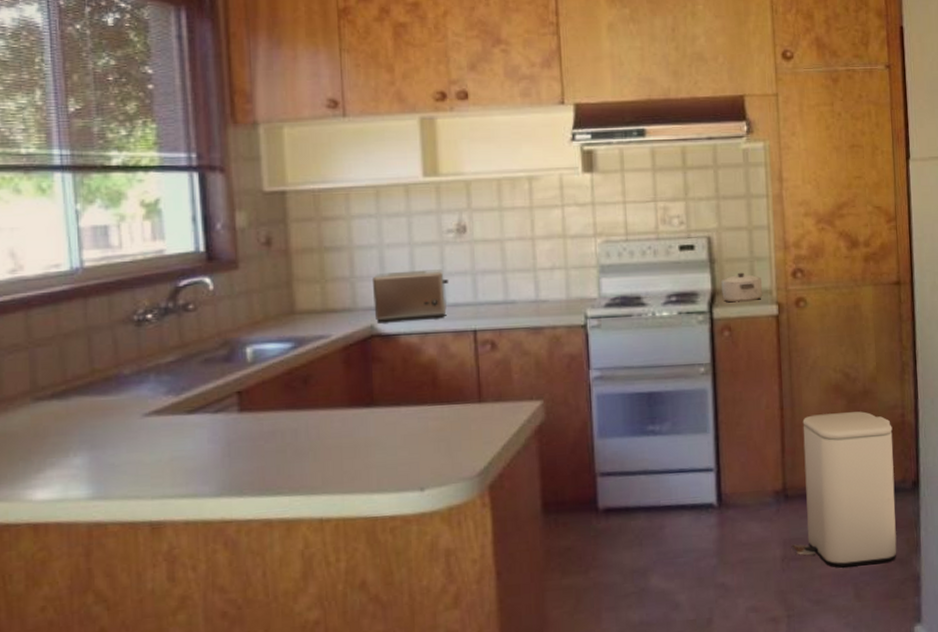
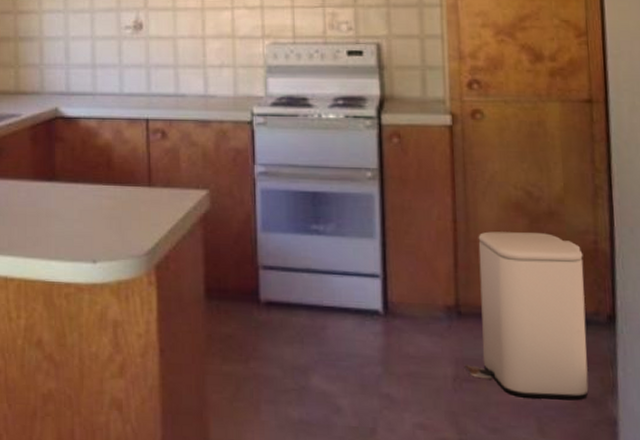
toaster: present [372,269,449,325] -> none [58,61,126,108]
cooking pot: present [721,272,763,303] -> none [391,80,436,110]

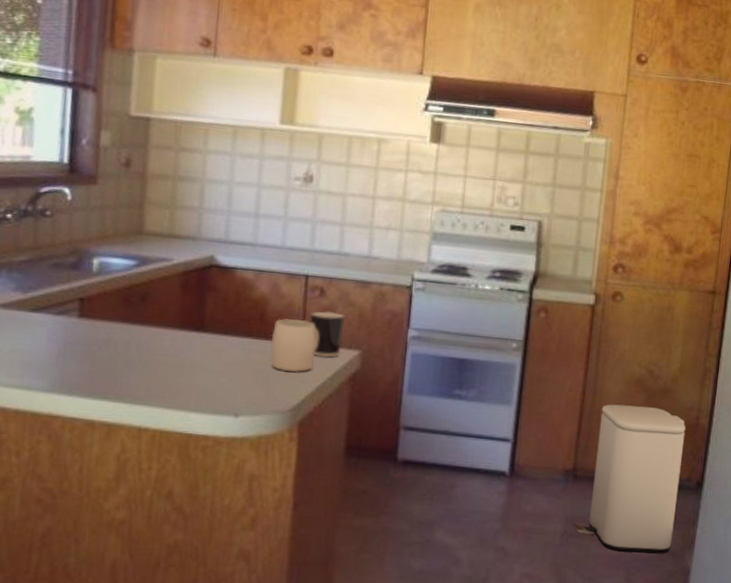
mug: none [119,162,166,216] -> present [270,318,320,373]
mug: none [155,152,189,200] -> present [310,311,345,358]

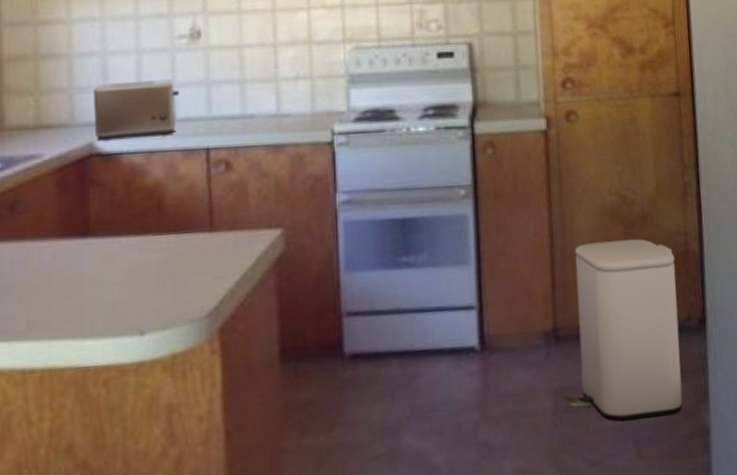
toaster: none [216,208,290,261] -> present [92,79,180,142]
mug: present [270,318,320,373] -> none [173,202,232,270]
mug: present [310,311,345,358] -> none [218,186,260,245]

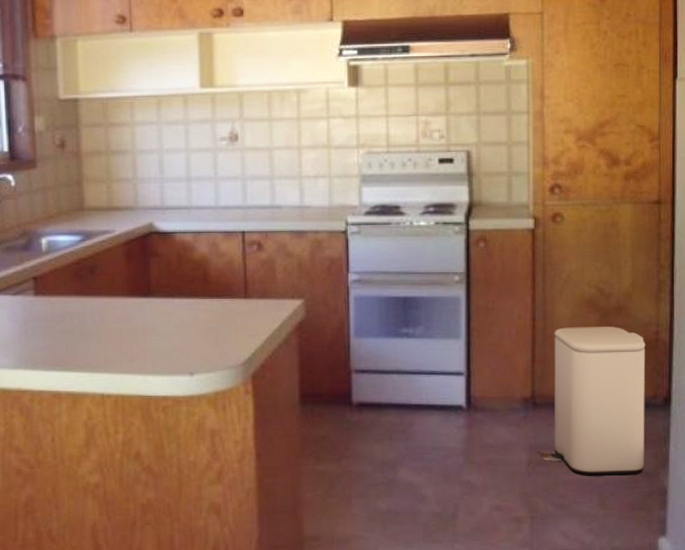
toaster: present [92,79,180,142] -> none [152,174,221,223]

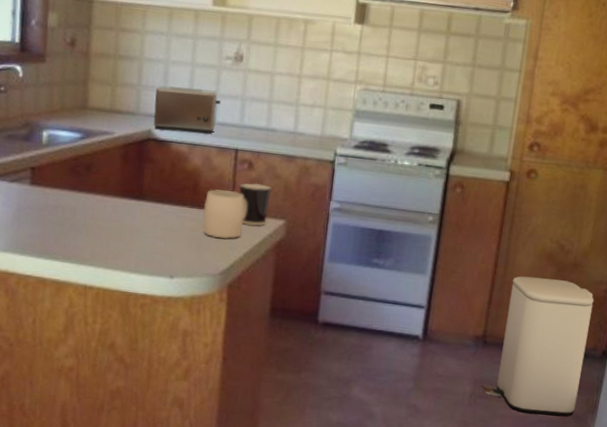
toaster: none [152,174,221,223] -> present [153,85,221,135]
mug: none [215,275,262,328] -> present [202,189,248,240]
mug: none [251,263,285,310] -> present [239,182,272,227]

